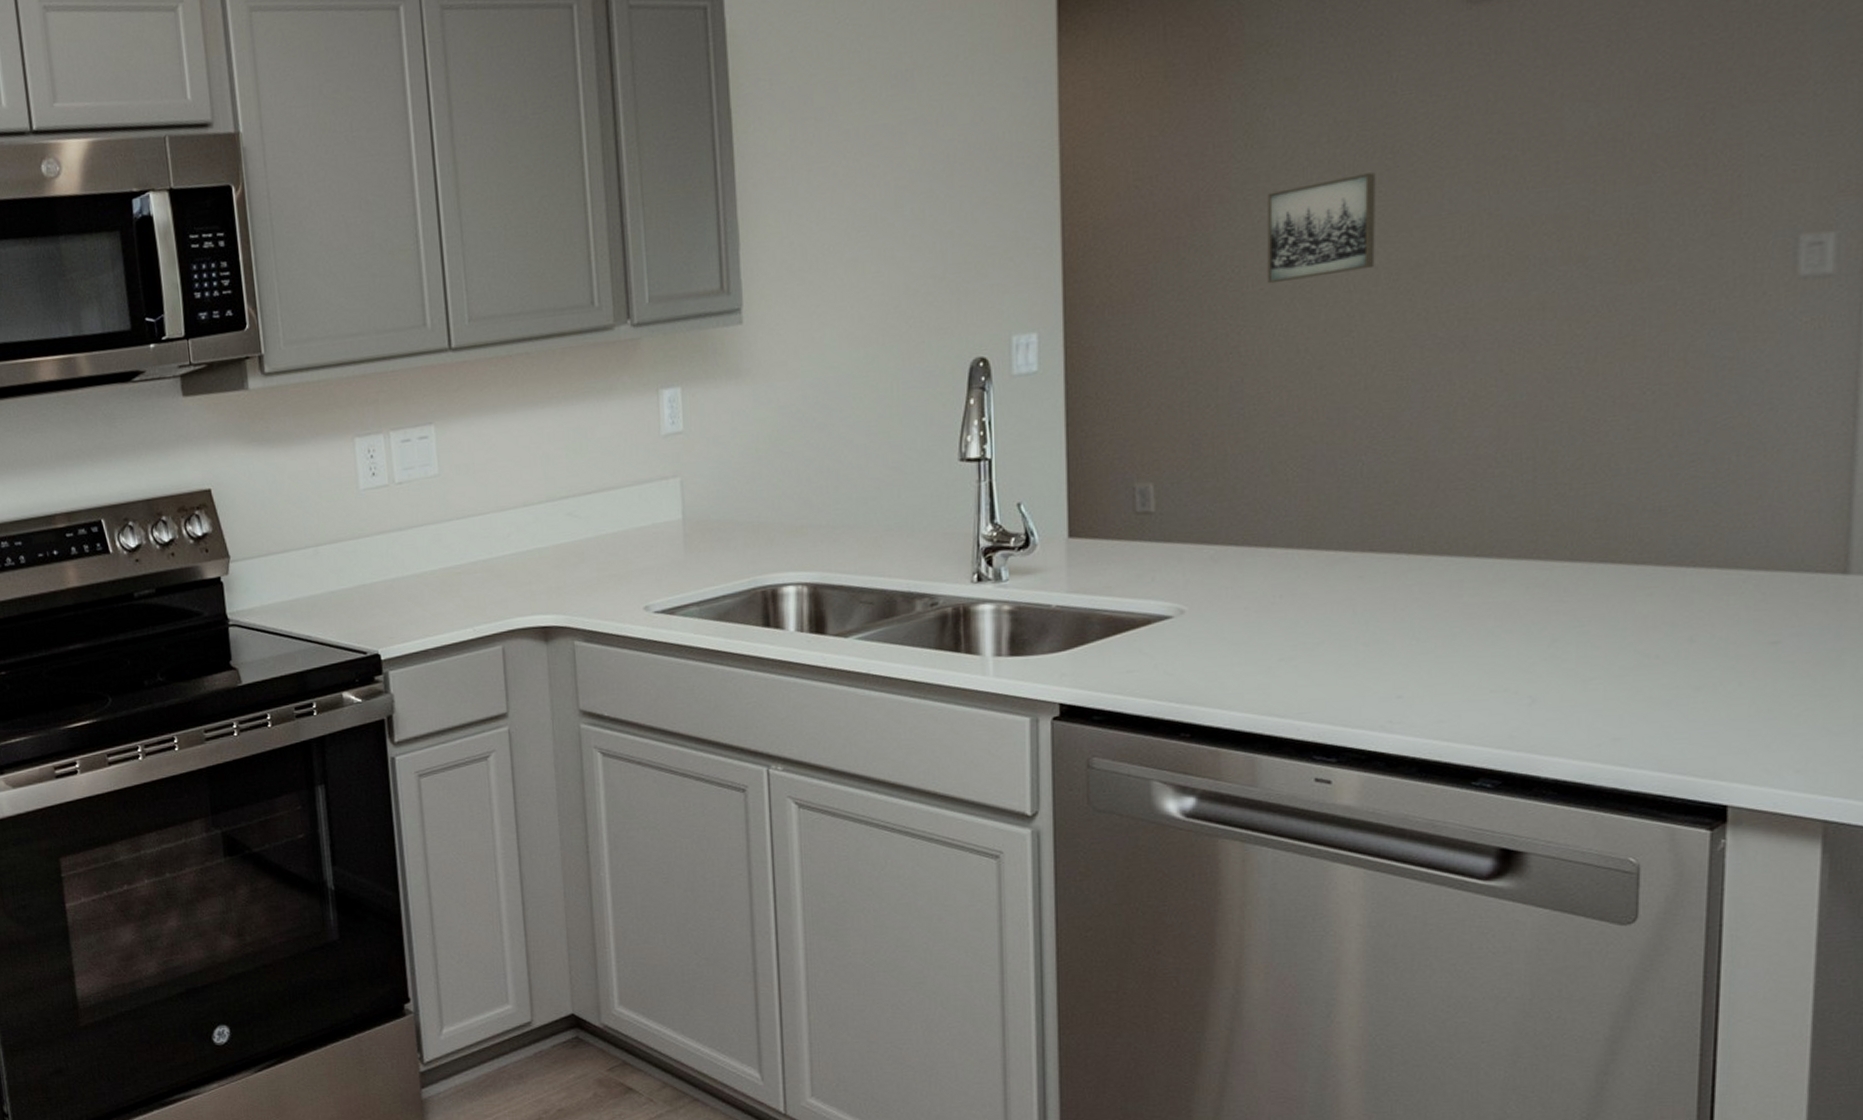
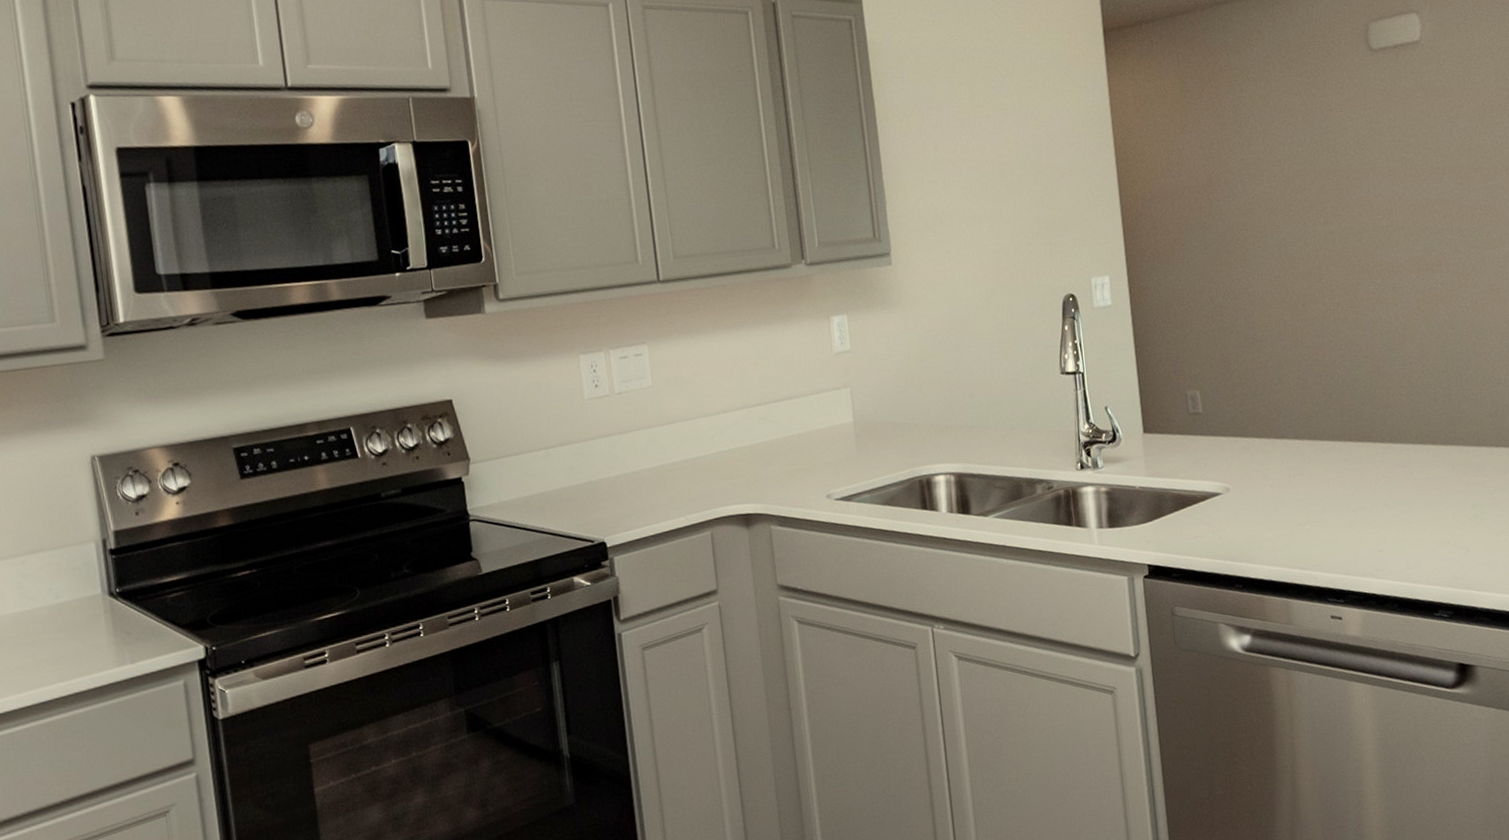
wall art: present [1267,172,1376,284] -> none [1257,165,1331,243]

